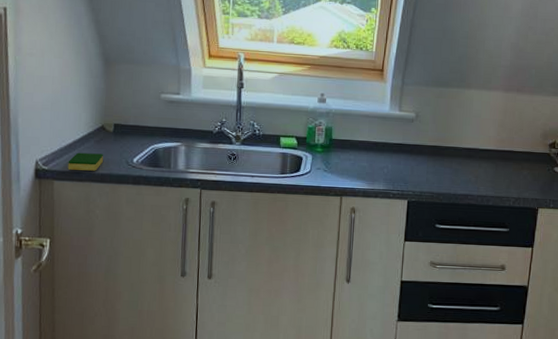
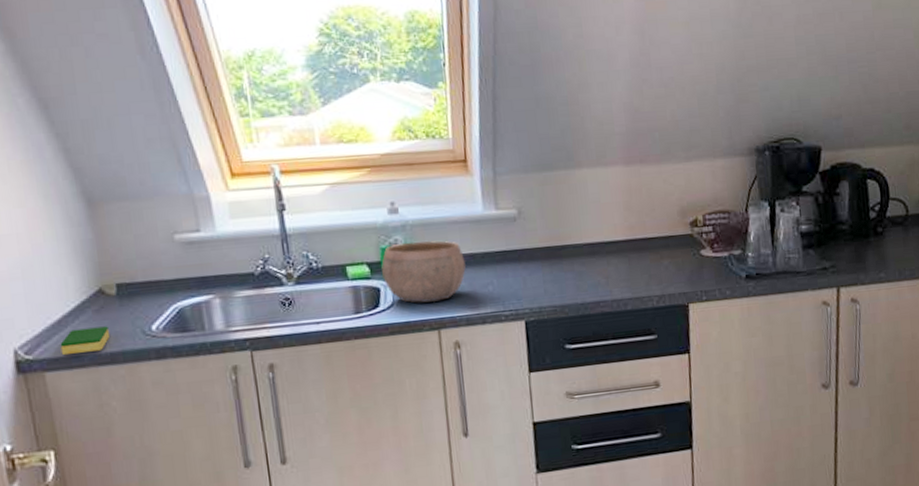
bowl: none [306,126,370,175] -> present [381,240,466,304]

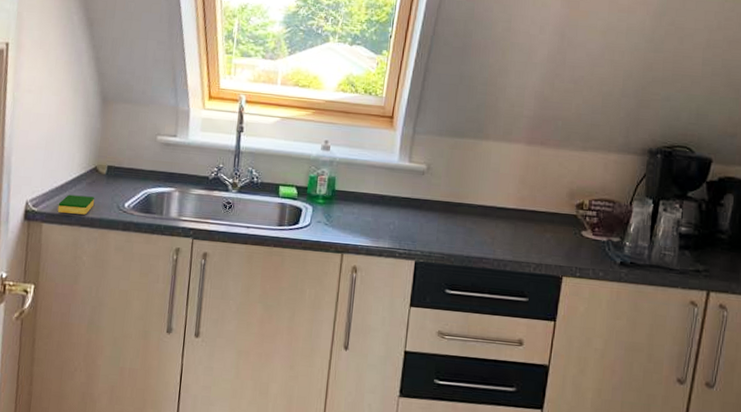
bowl: present [381,240,466,304] -> none [306,175,375,230]

